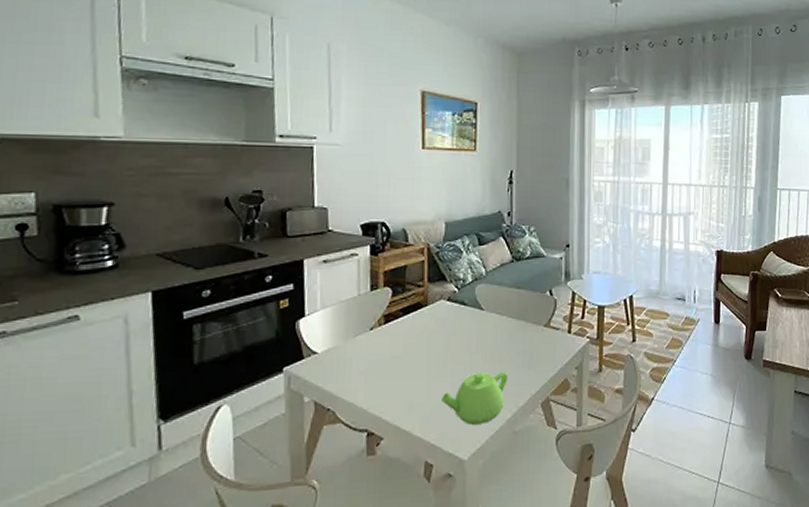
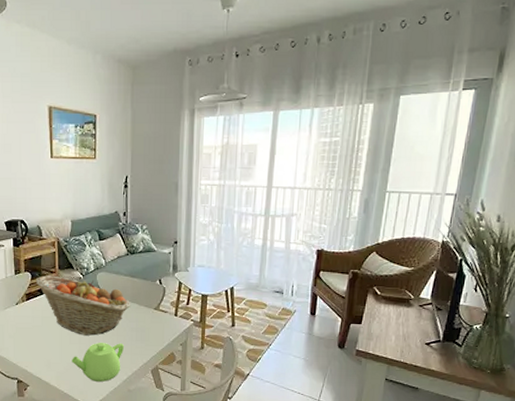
fruit basket: none [397,290,516,365] -> present [35,275,130,336]

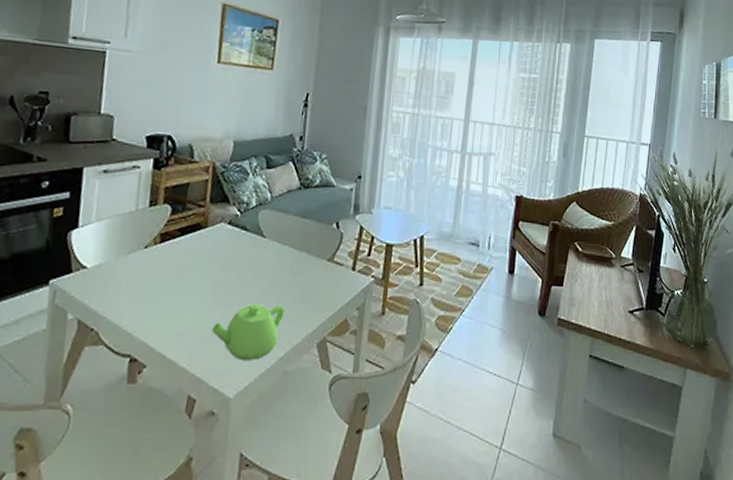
fruit basket: present [35,275,130,336] -> none [176,210,298,294]

